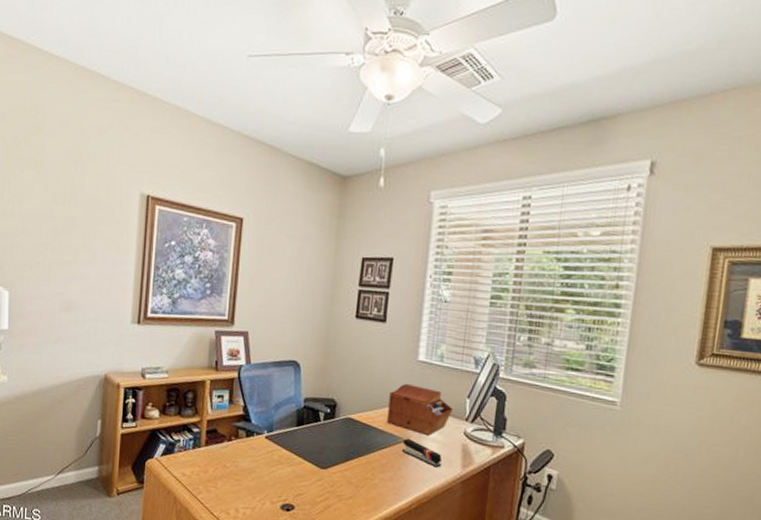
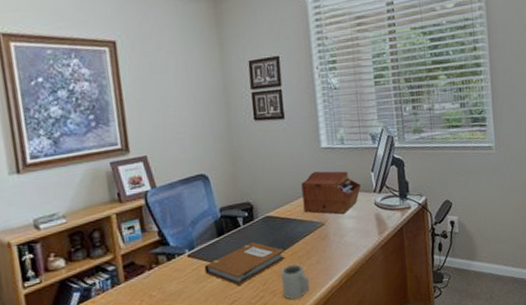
notebook: none [278,440,359,480] -> present [204,242,285,286]
cup: none [349,473,378,511] -> present [281,264,311,300]
stapler: present [401,438,442,468] -> none [322,221,360,241]

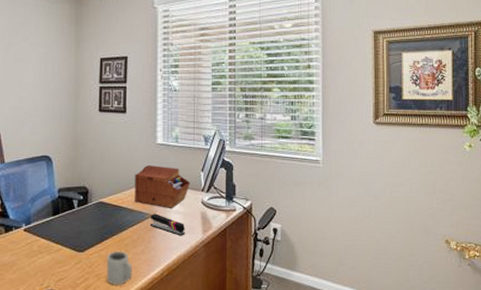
notebook: present [204,242,285,286] -> none [38,225,112,264]
stapler: none [322,221,360,241] -> present [149,213,185,236]

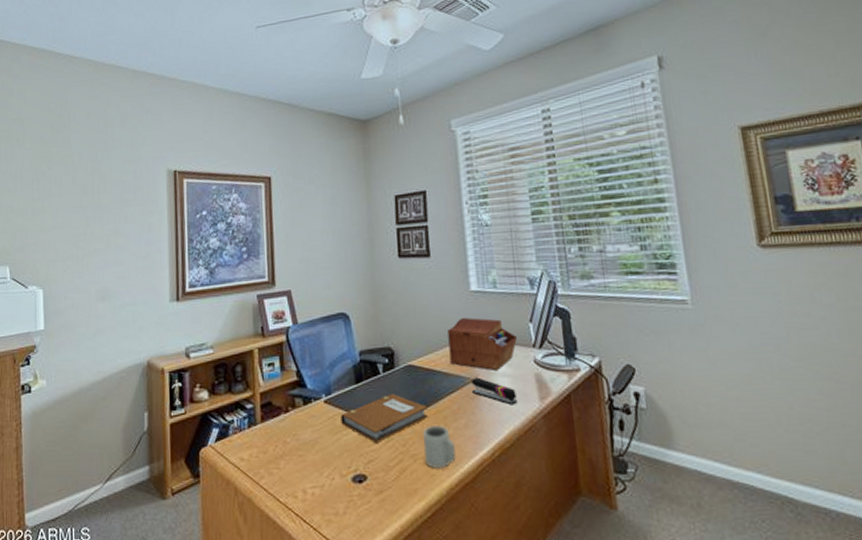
notebook: none [38,225,112,264] -> present [340,394,428,443]

